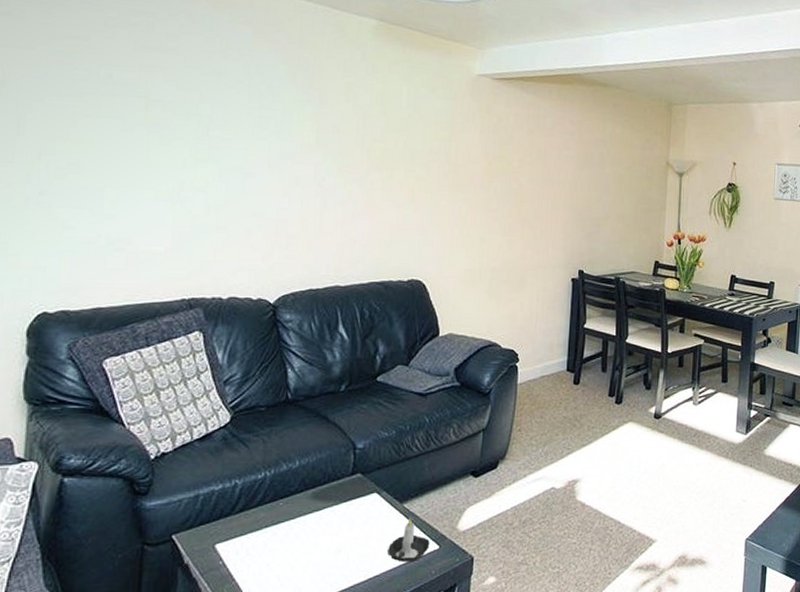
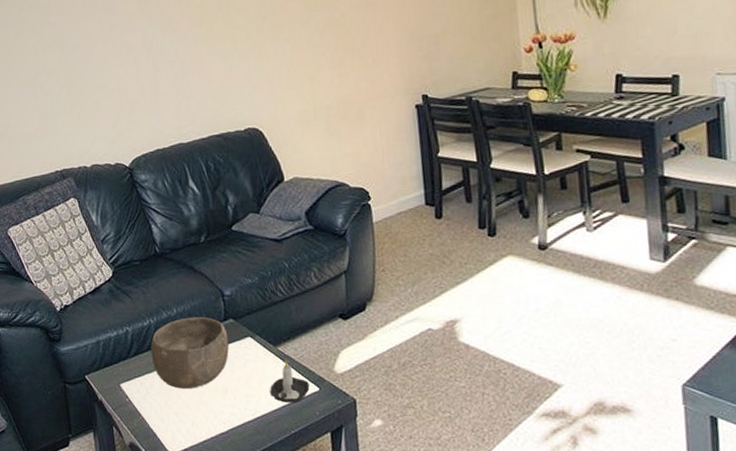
bowl: none [259,470,353,549] -> present [150,316,229,389]

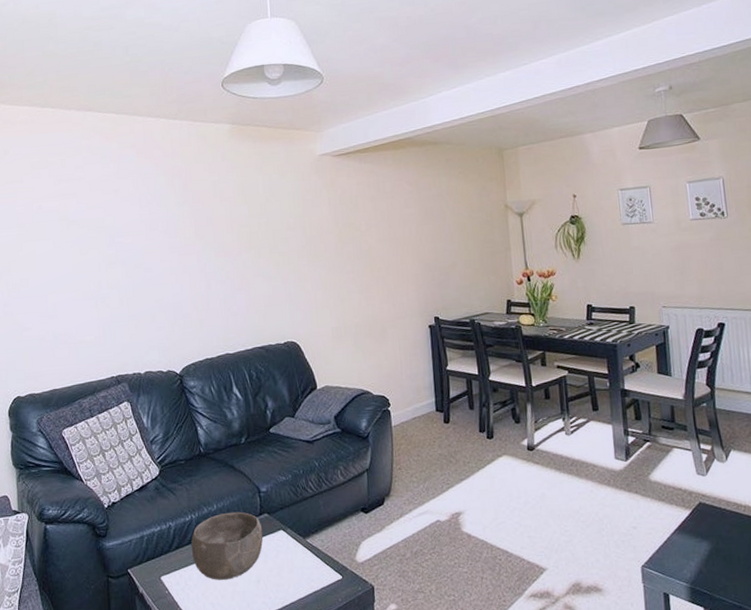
candle: present [270,361,310,403] -> none [298,552,334,591]

